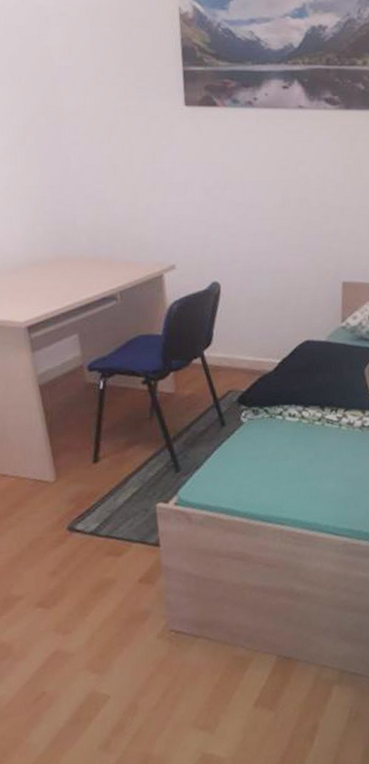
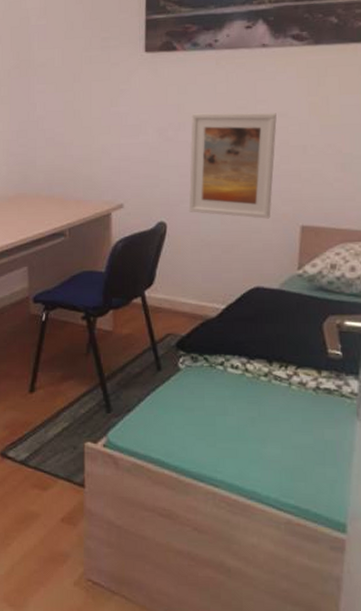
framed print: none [236,172,316,276] -> present [188,112,277,219]

